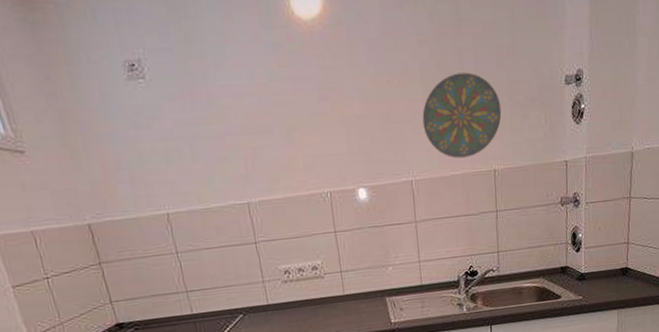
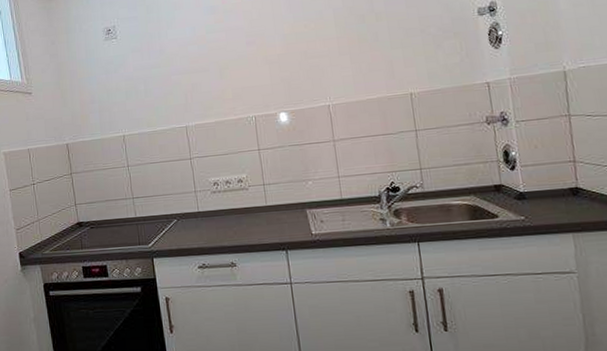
decorative plate: present [422,72,502,159] -> none [337,13,415,85]

